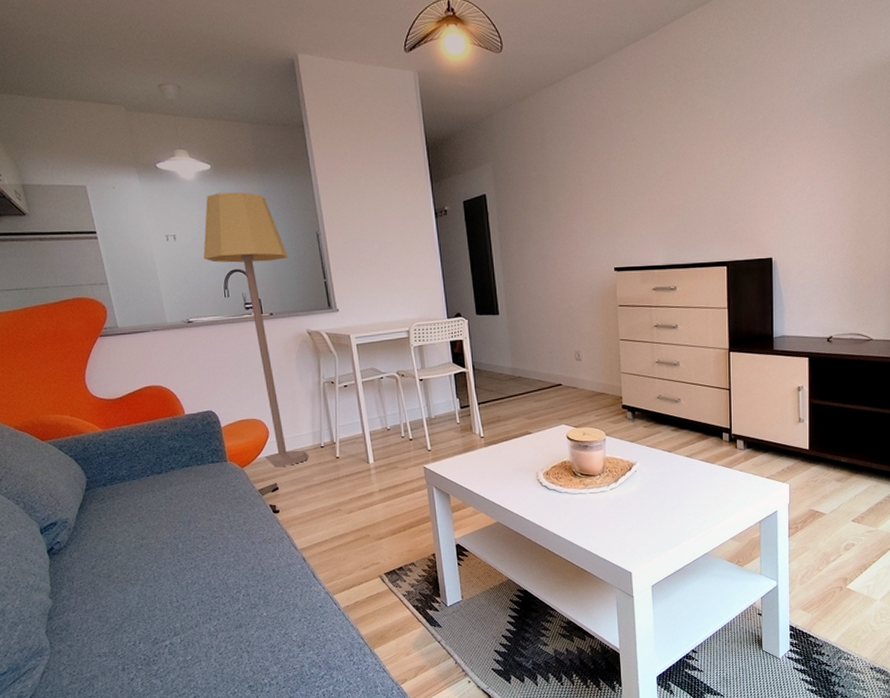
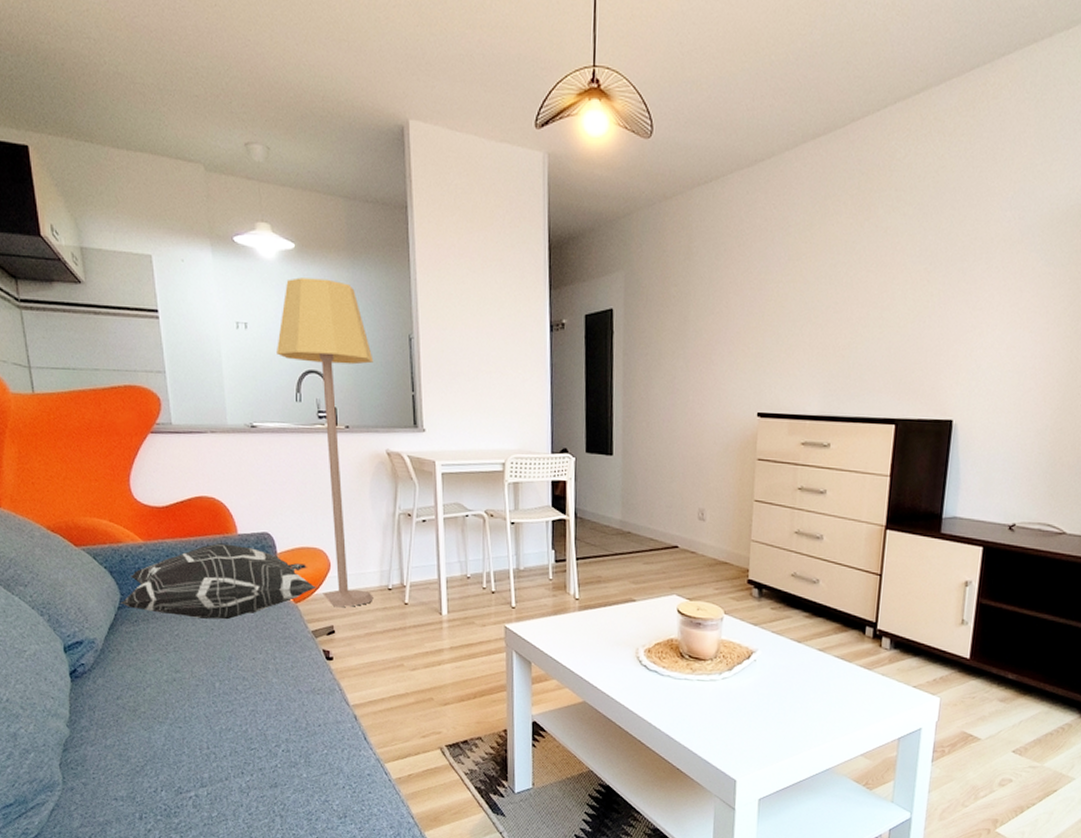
decorative pillow: none [86,424,259,491] -> present [120,543,317,620]

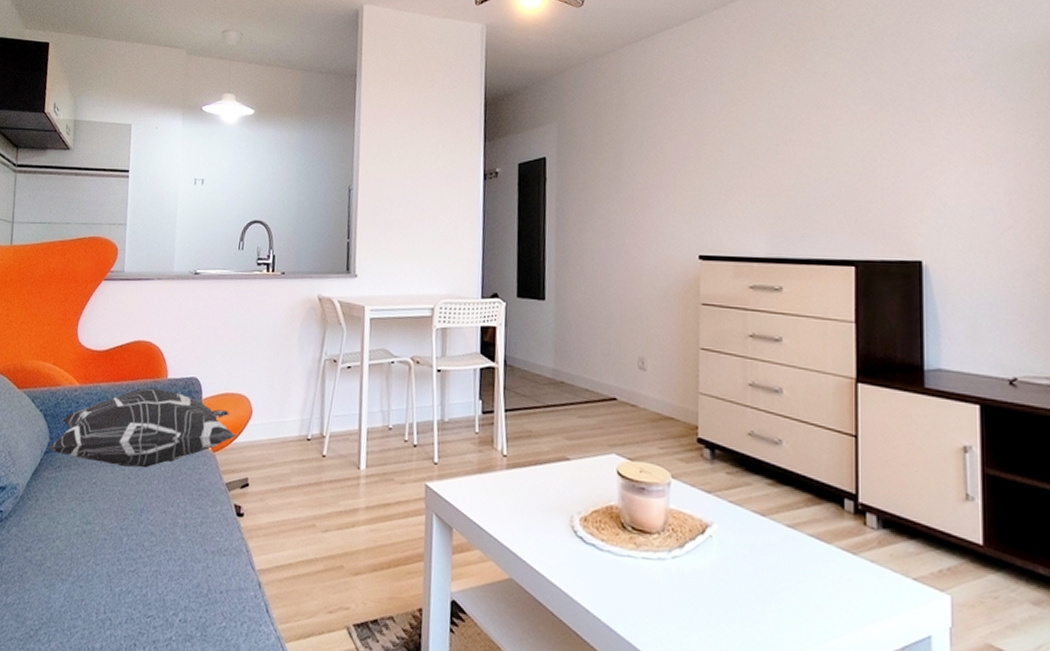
lamp: present [277,277,374,608] -> none [227,139,314,458]

